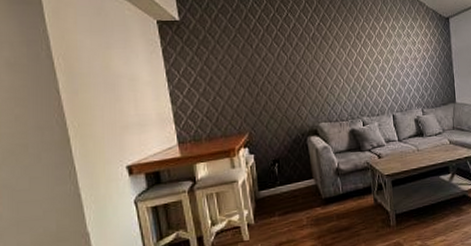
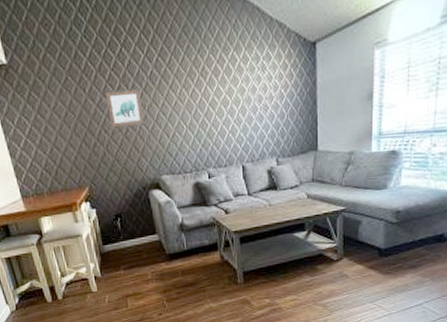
wall art: none [272,47,306,80] -> present [106,89,145,128]

